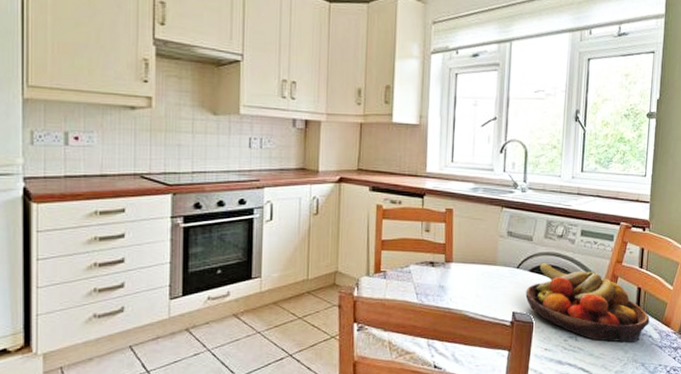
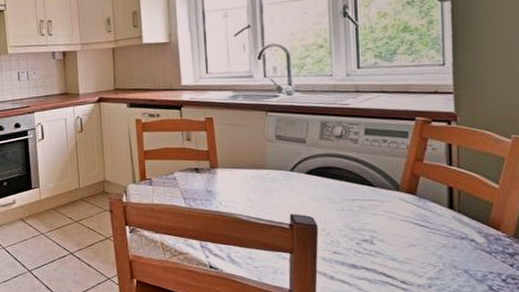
fruit bowl: present [525,262,650,342] -> none [304,164,470,247]

